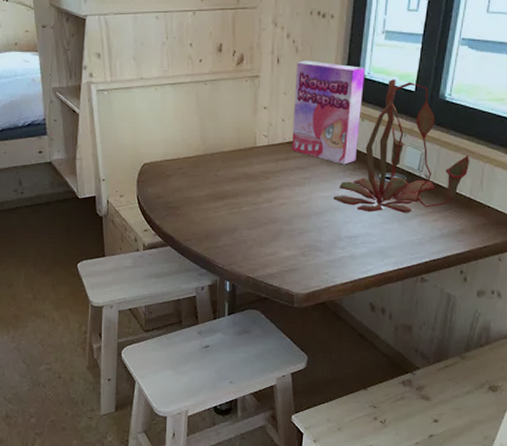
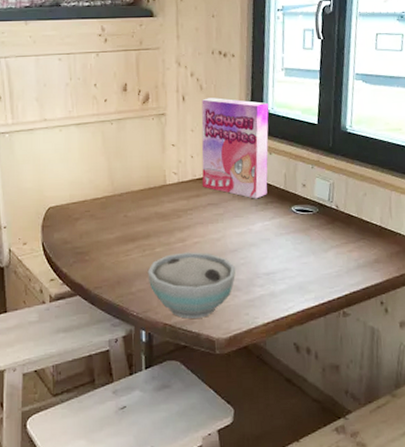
bowl: none [234,212,319,275] -> present [147,252,236,320]
plant: present [334,79,470,213] -> none [248,113,377,247]

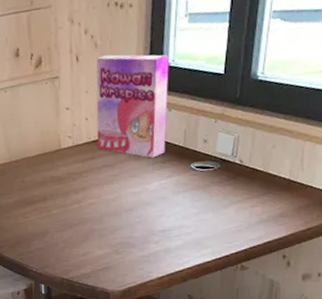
bowl: present [147,252,236,320] -> none [45,212,131,274]

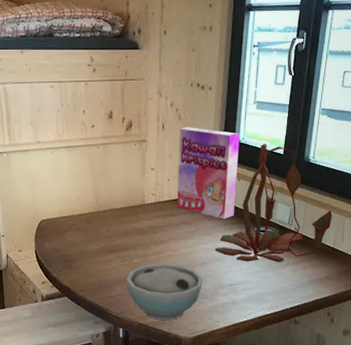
bowl: none [45,212,131,274] -> present [126,264,203,321]
plant: none [144,64,288,204] -> present [215,144,333,262]

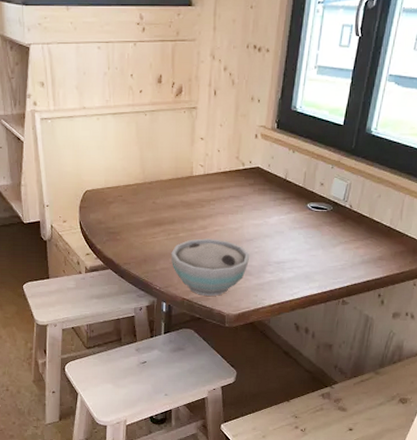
cereal box: present [177,127,240,220] -> none [227,93,297,194]
plant: present [215,144,333,262] -> none [264,113,392,241]

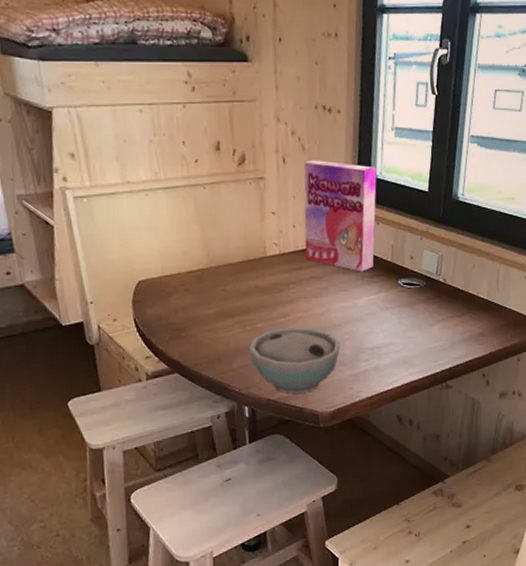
cereal box: none [227,93,297,194] -> present [304,160,377,272]

